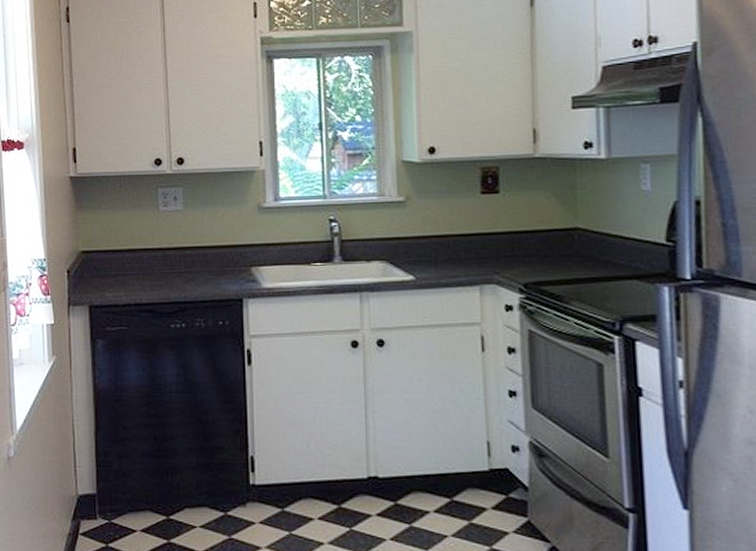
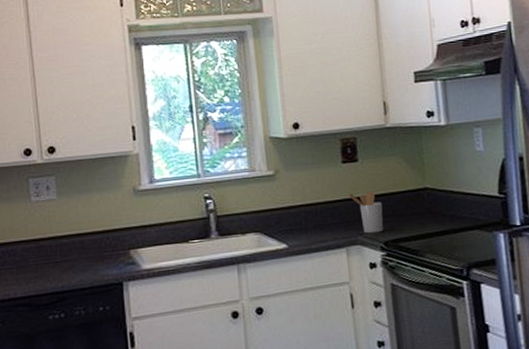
utensil holder: none [485,227,525,273] -> present [348,191,384,234]

